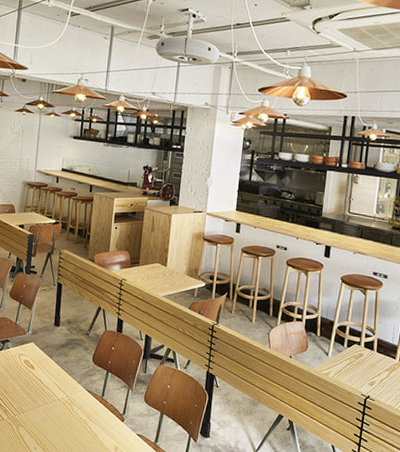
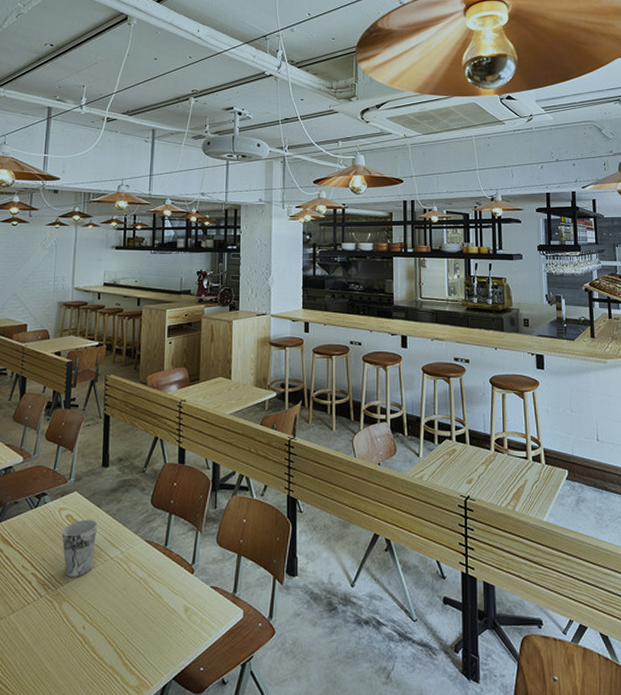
cup: none [20,365,49,410] -> present [61,519,98,578]

